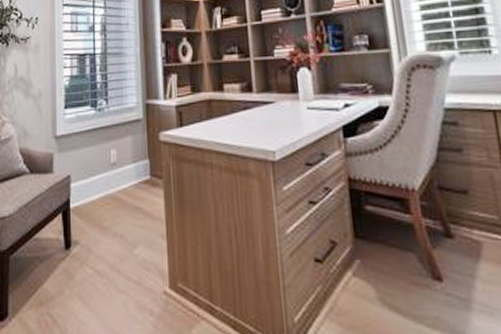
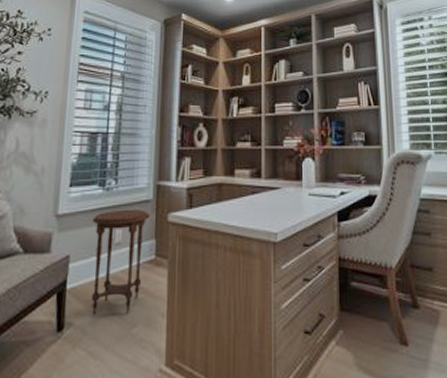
side table: none [87,129,143,235] -> present [91,209,151,316]

